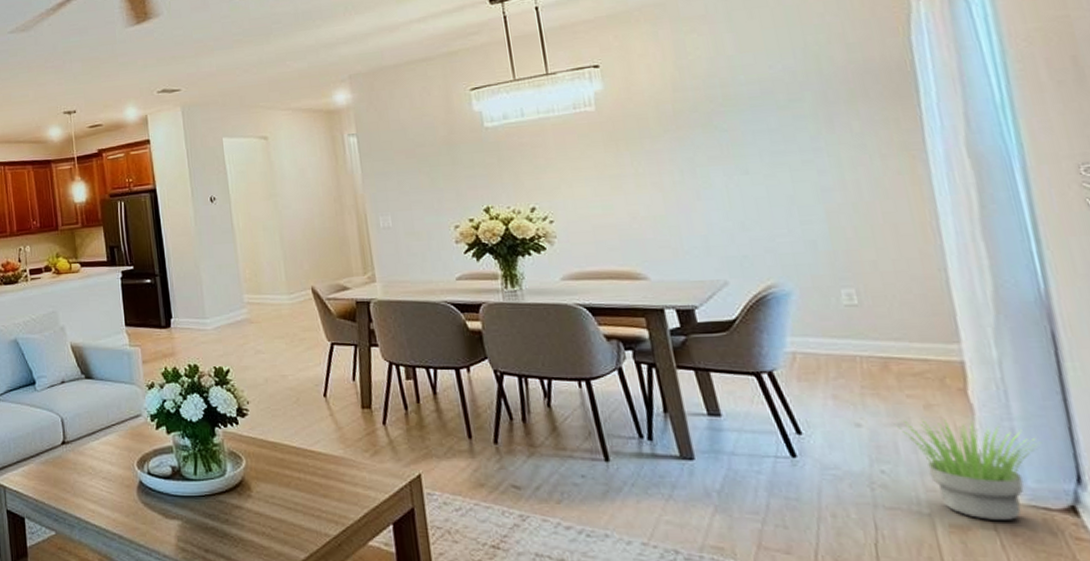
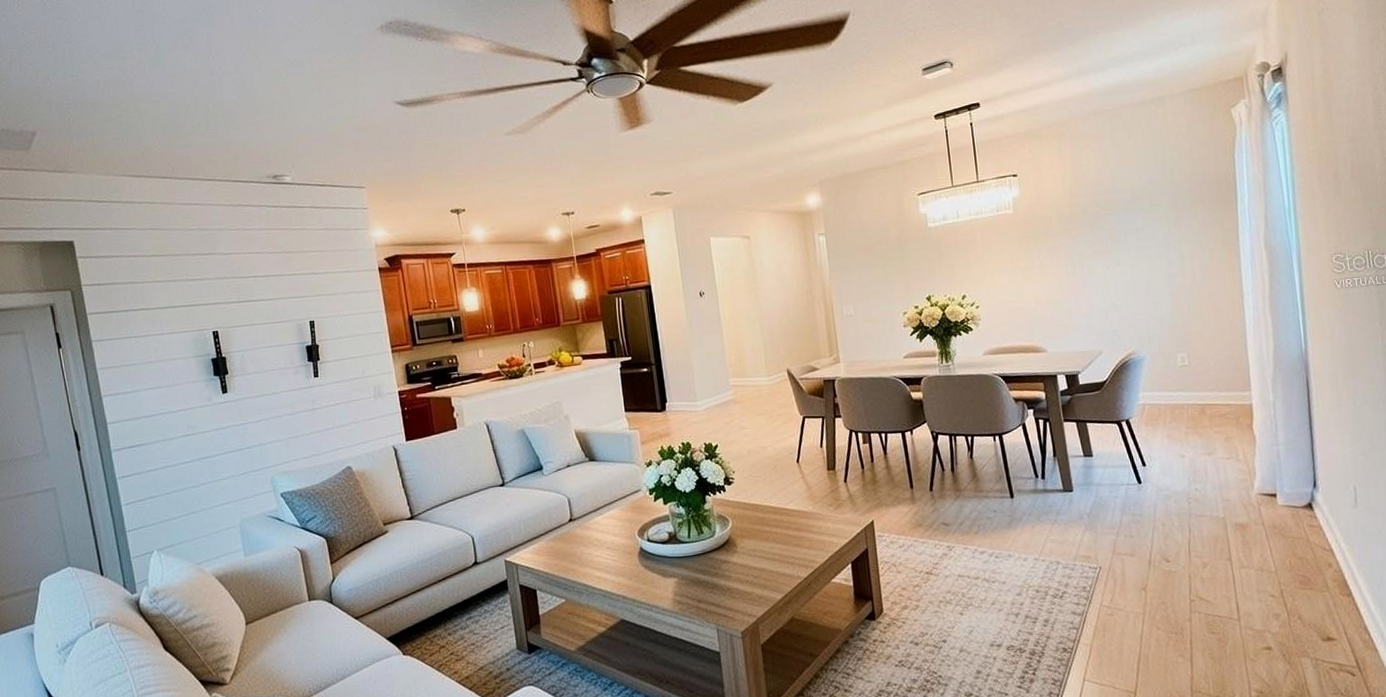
potted plant: present [898,418,1043,522] -> none [1208,448,1295,519]

